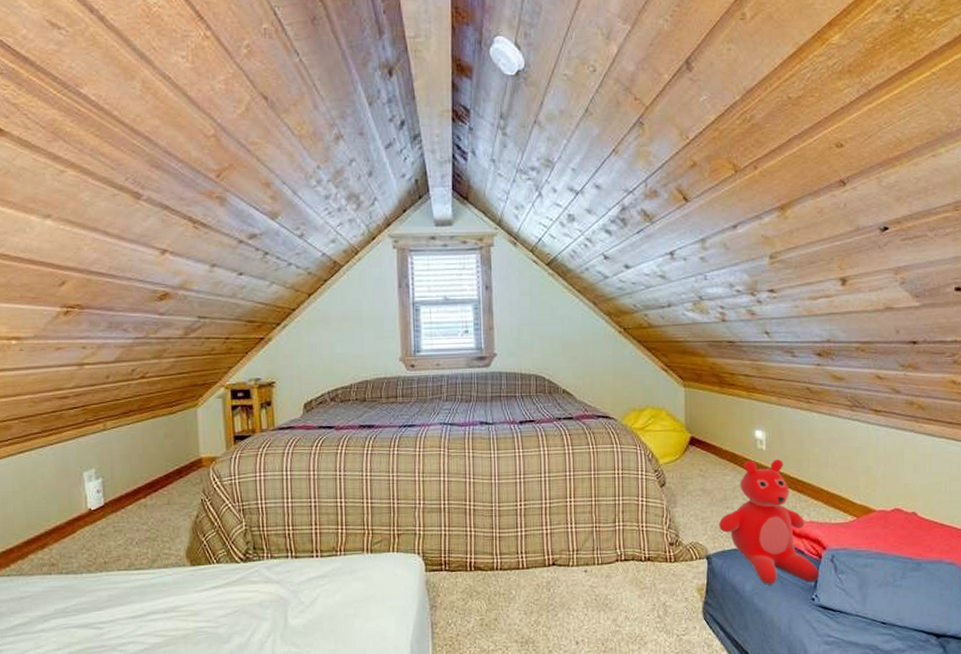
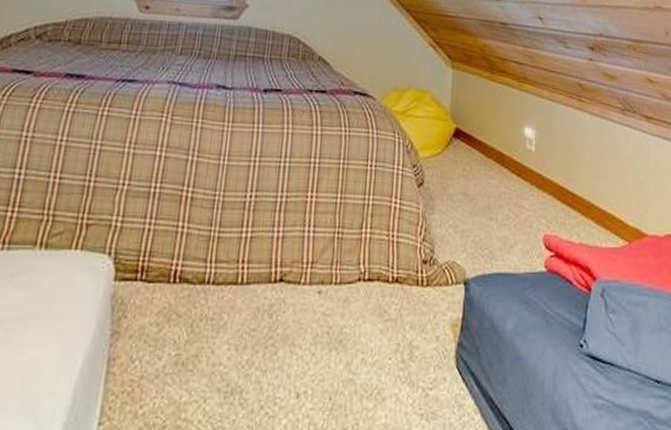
teddy bear: present [719,459,820,585] -> none [480,163,589,323]

